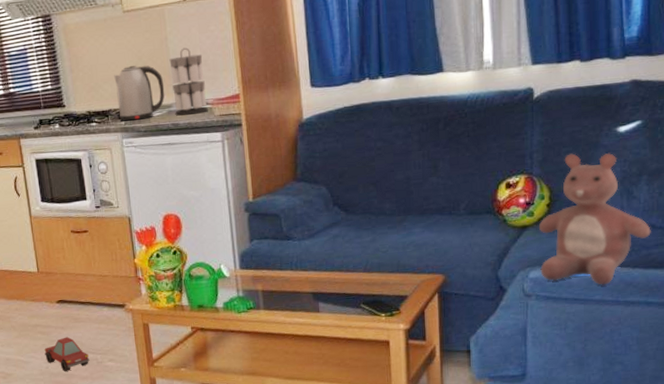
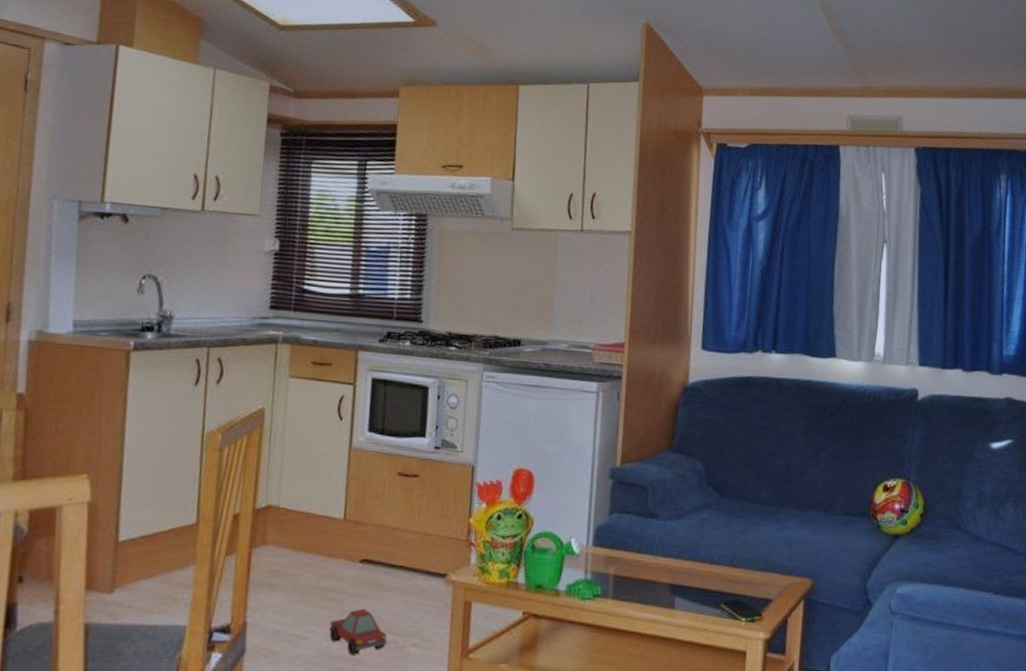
kettle: present [114,65,165,122] -> none [484,289,544,353]
spice rack: present [169,47,208,116] -> none [549,281,592,358]
stuffed animal: present [539,152,651,285] -> none [908,463,1014,610]

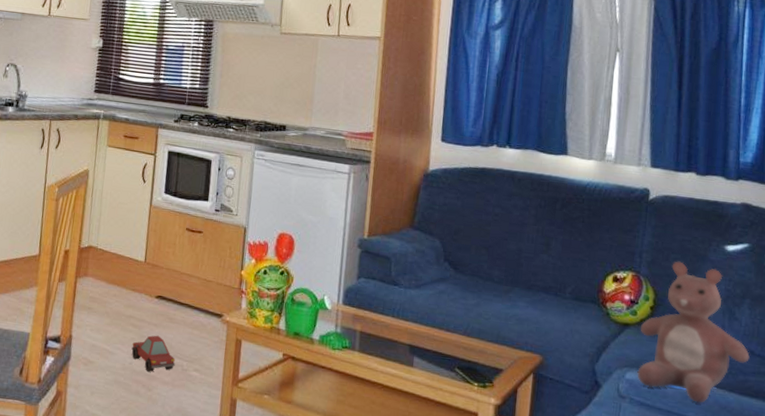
stuffed animal: none [908,463,1014,610] -> present [637,261,750,403]

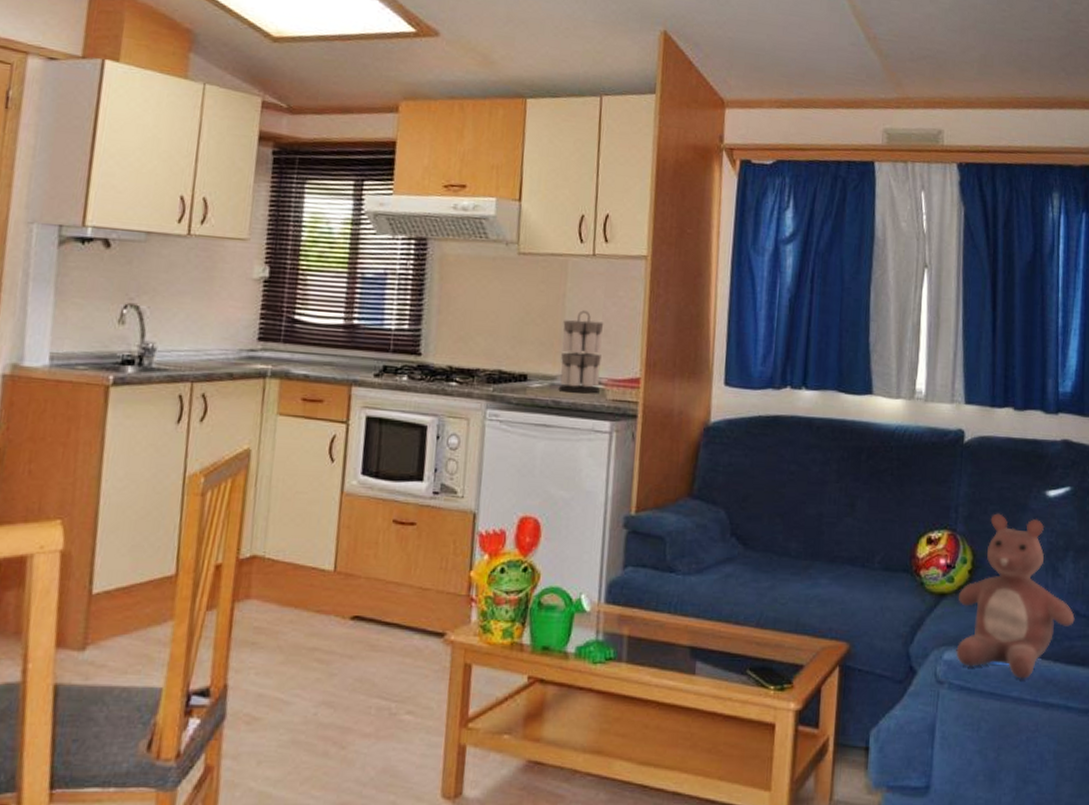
toy car: present [131,335,176,372] -> none [316,670,380,723]
spice rack: none [309,78,346,143] -> present [558,310,604,394]

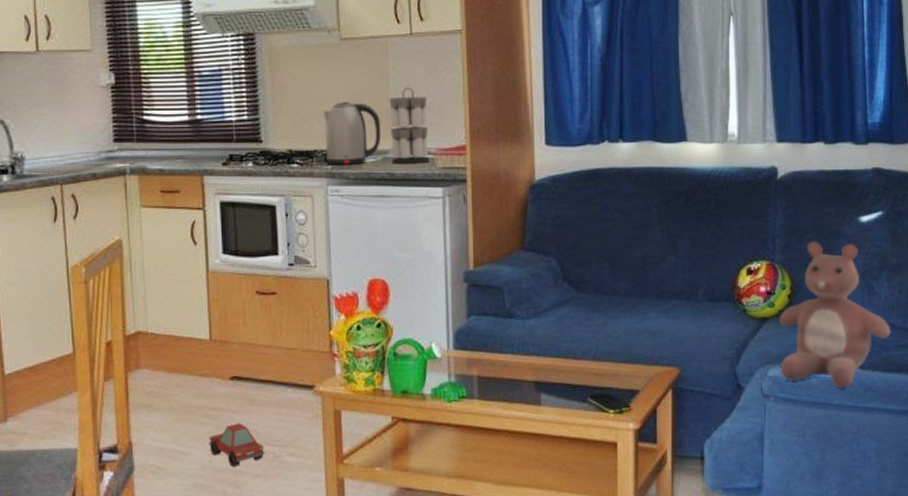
toy car: none [316,670,380,723] -> present [209,422,265,467]
kettle: none [488,319,552,389] -> present [323,101,382,165]

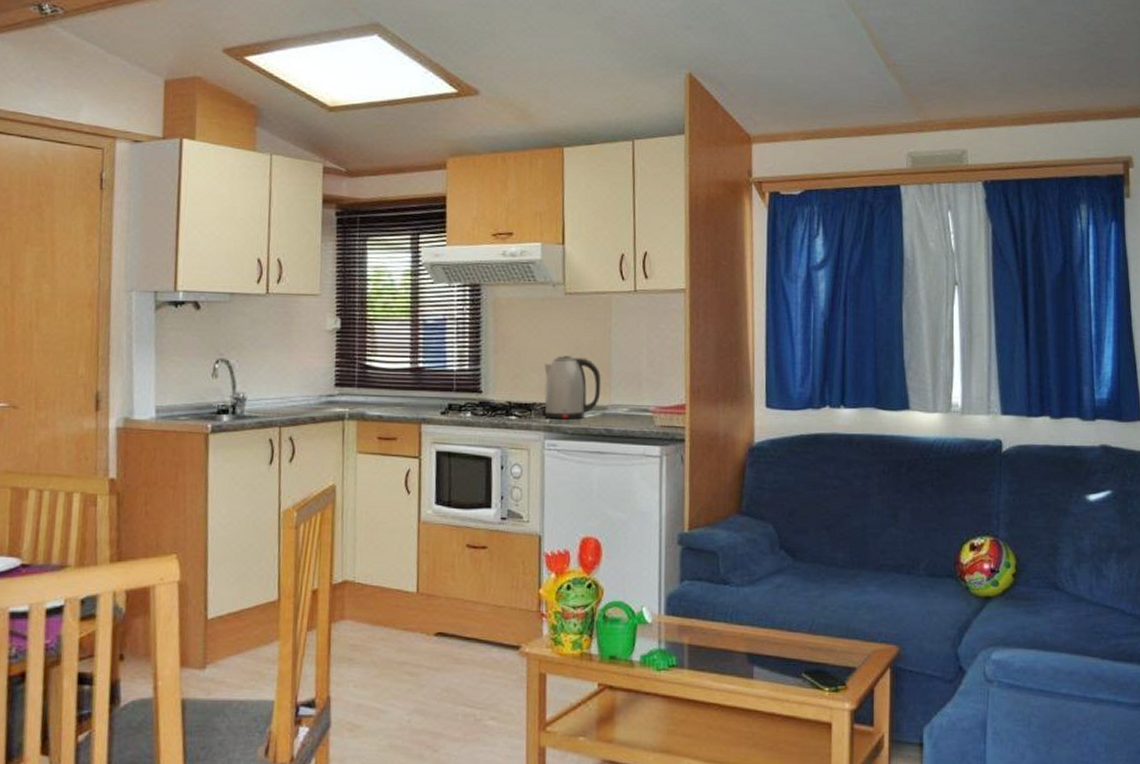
toy car: present [209,422,265,467] -> none [409,682,466,728]
spice rack: present [389,87,430,164] -> none [610,343,649,421]
stuffed animal: present [780,241,891,388] -> none [1004,518,1121,676]

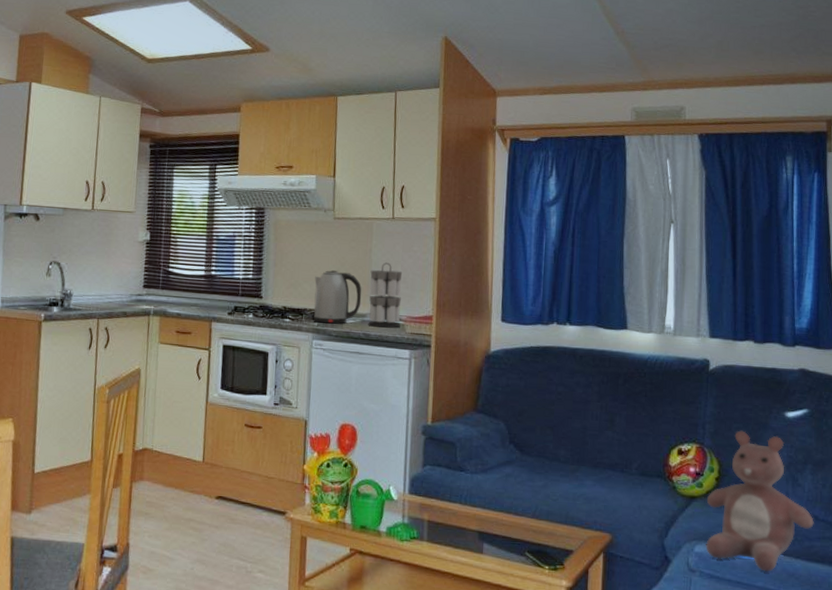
spice rack: none [610,343,649,421] -> present [368,262,403,328]
stuffed animal: none [1004,518,1121,676] -> present [706,430,814,572]

